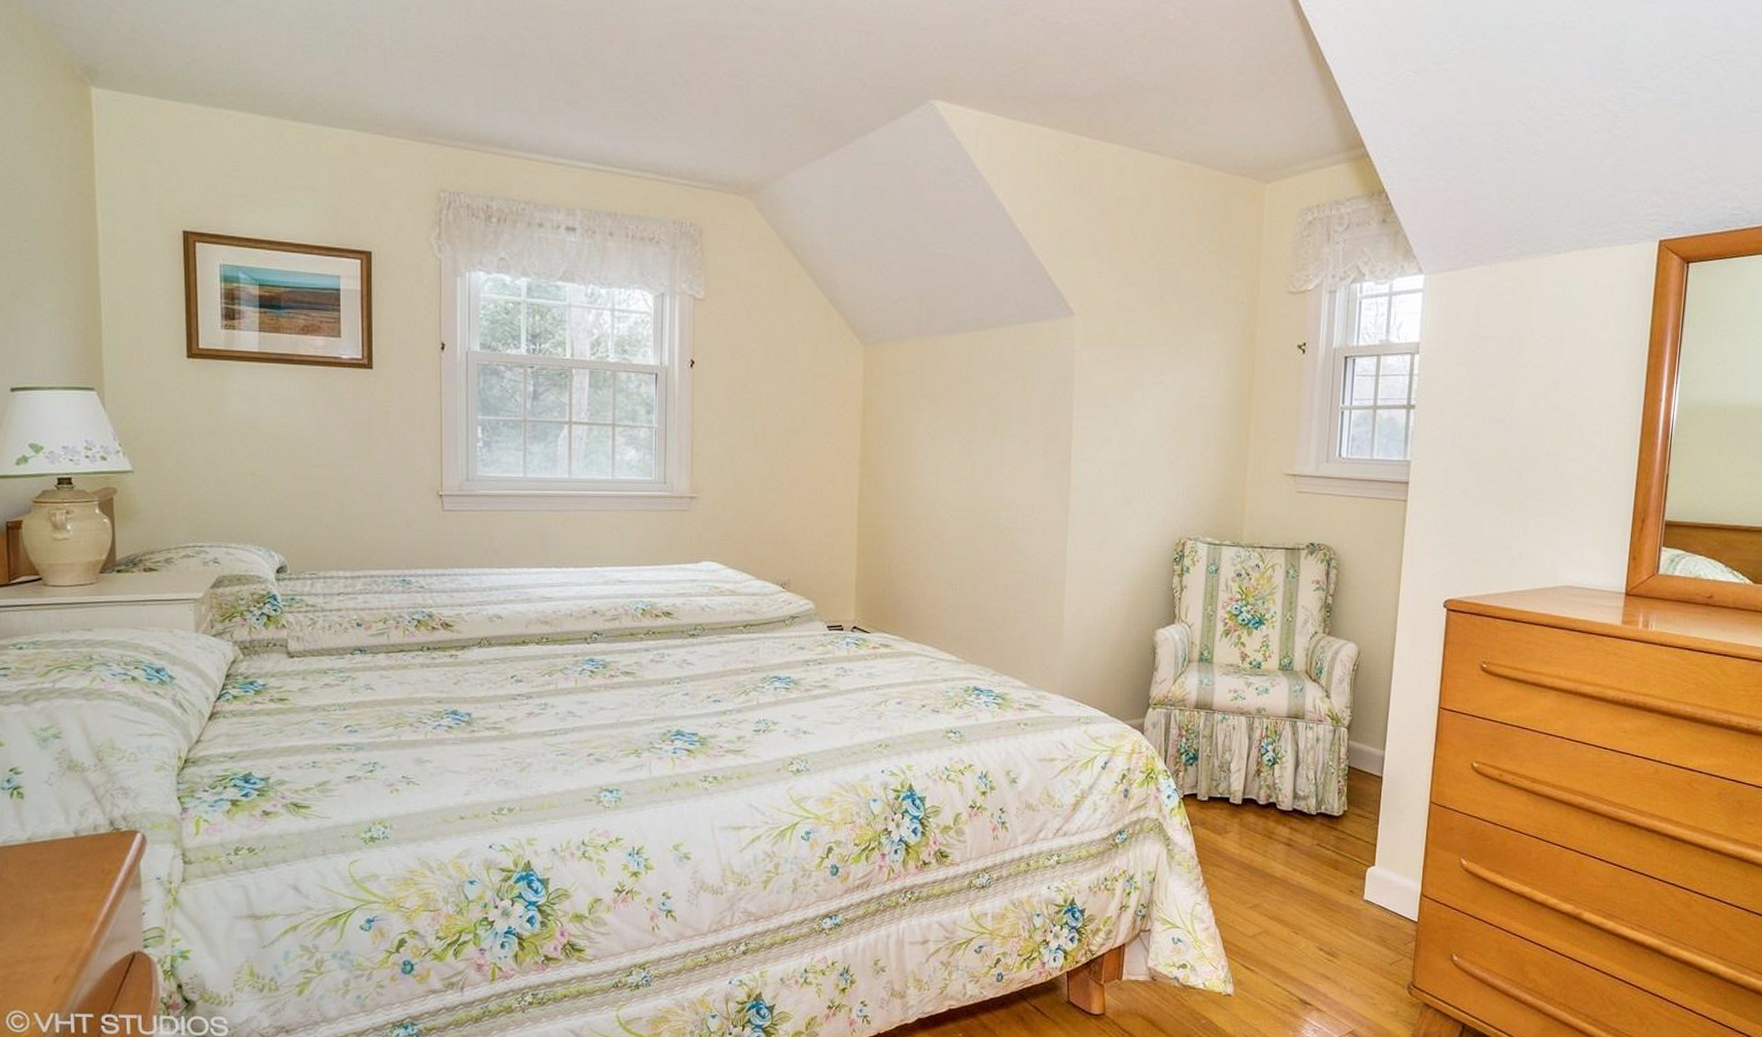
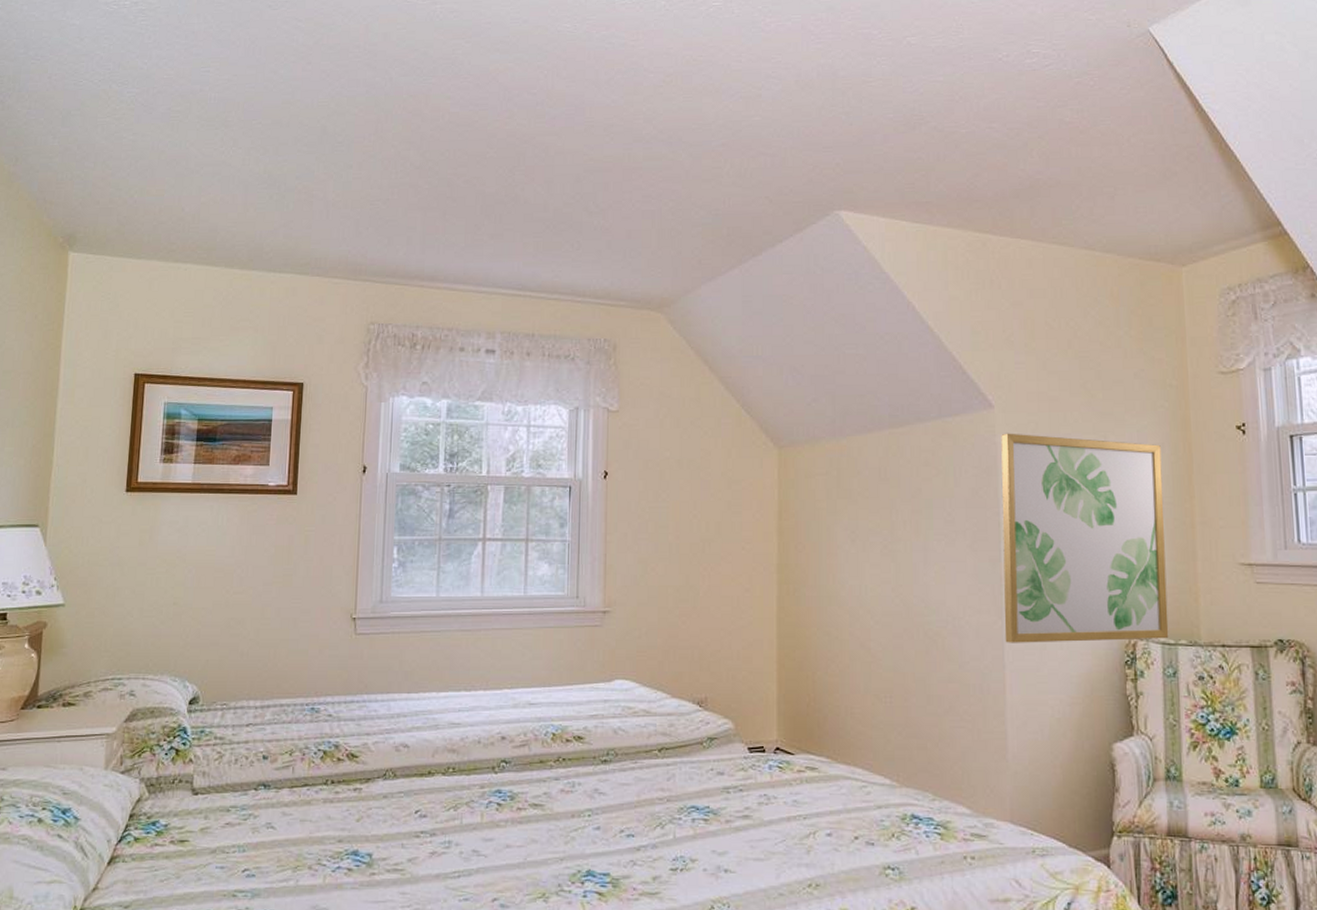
wall art: none [1068,341,1227,540] -> present [1001,433,1169,643]

